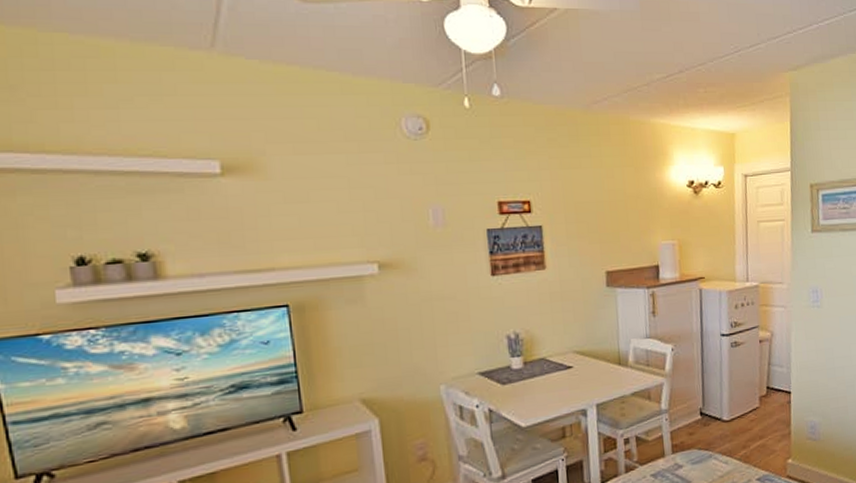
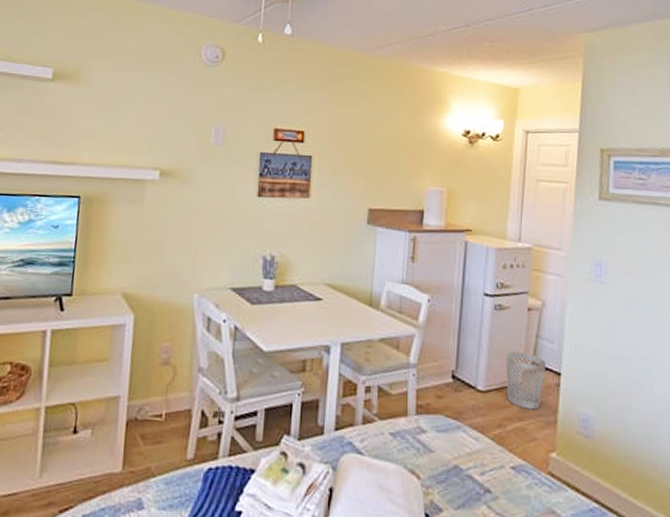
wastebasket: none [744,380,779,428] -> present [506,351,547,410]

